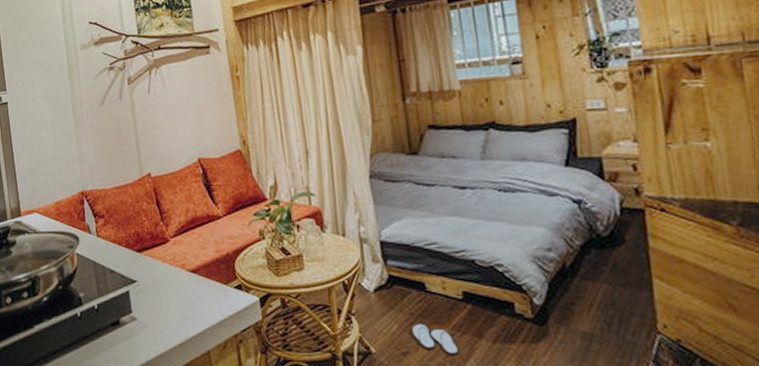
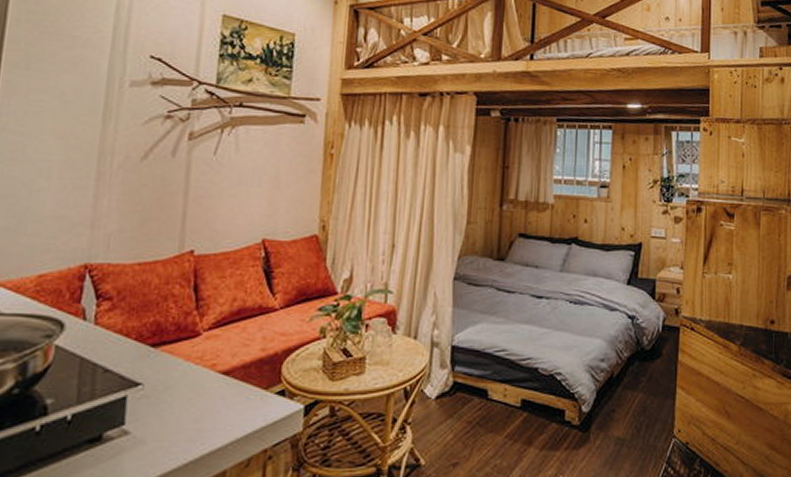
slippers: present [411,323,460,356] -> none [465,432,508,465]

